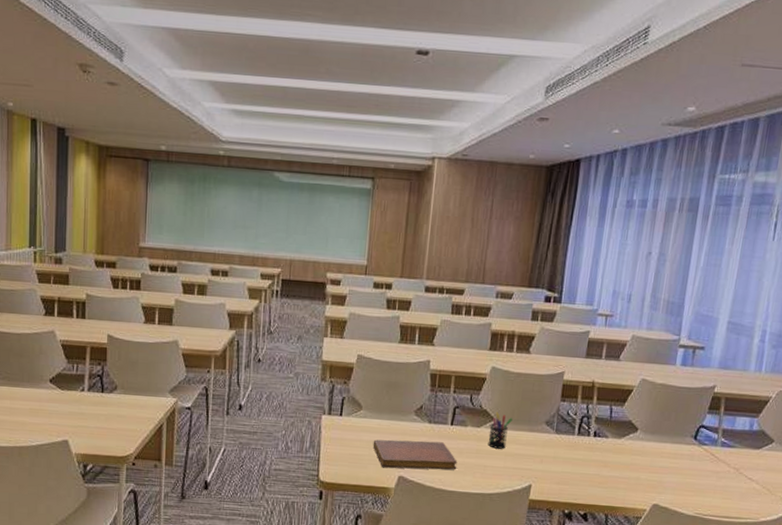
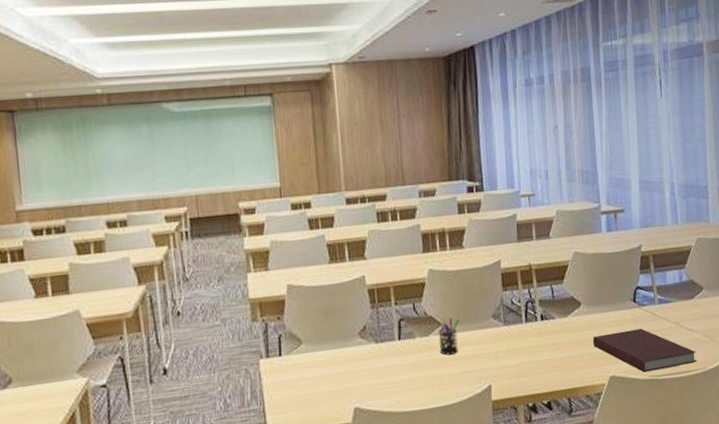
notebook: present [373,439,458,470] -> none [320,360,413,403]
notebook: none [642,463,751,512] -> present [592,328,697,373]

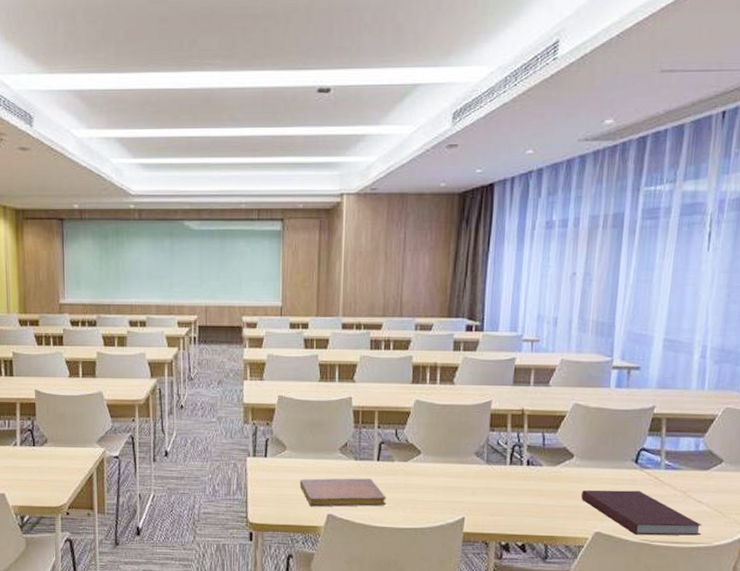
notebook: none [320,360,413,403] -> present [299,478,387,507]
pen holder: present [438,316,460,355] -> none [416,445,441,483]

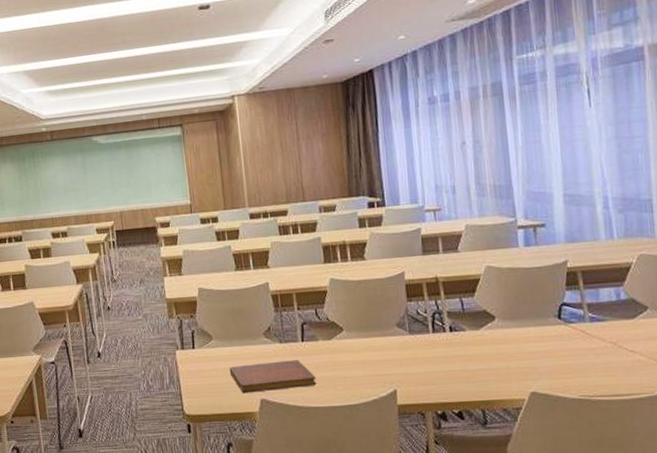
notebook: present [580,489,702,536] -> none [509,346,640,391]

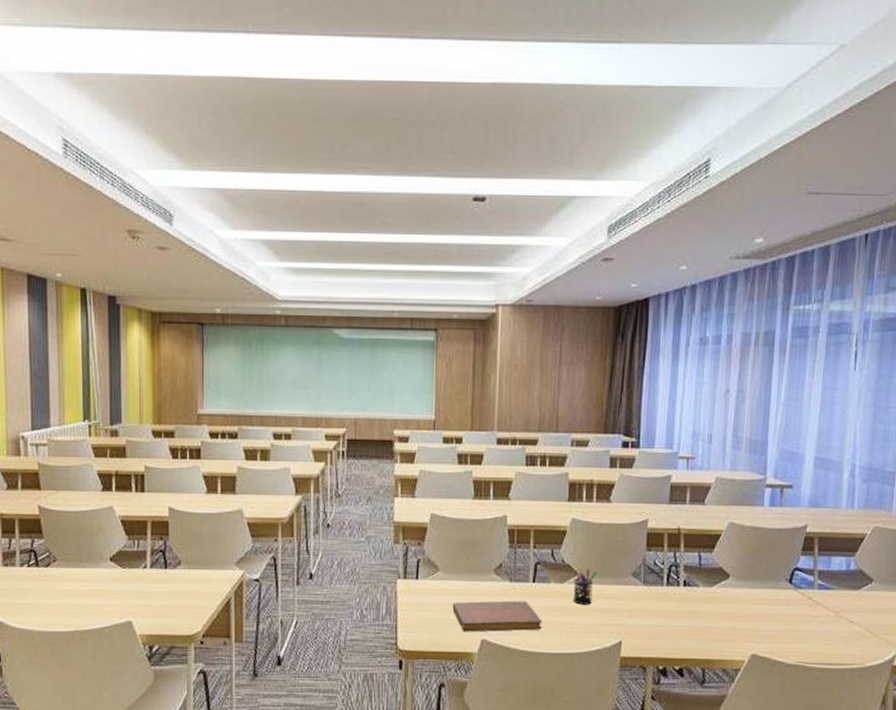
pen holder: none [340,322,362,359] -> present [573,566,597,605]

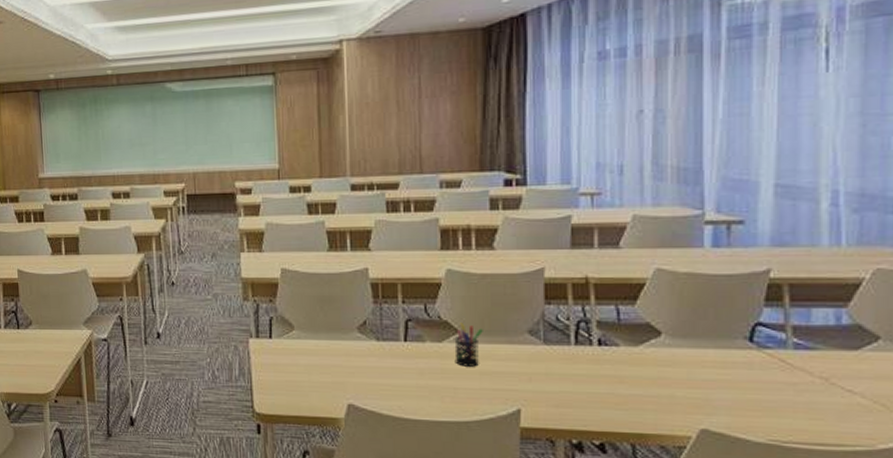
notebook: present [452,601,542,632] -> none [312,361,419,396]

